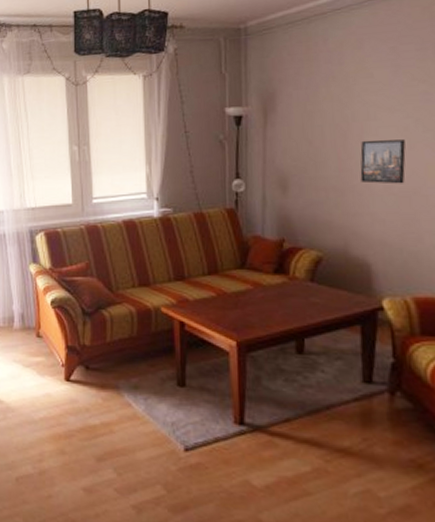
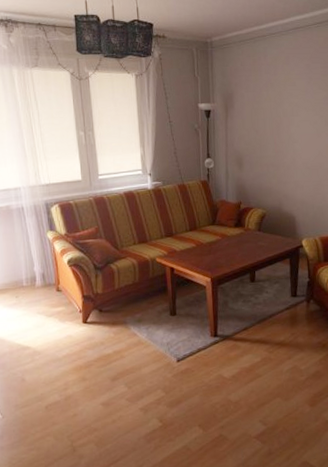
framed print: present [360,139,406,184] -> none [288,130,315,161]

